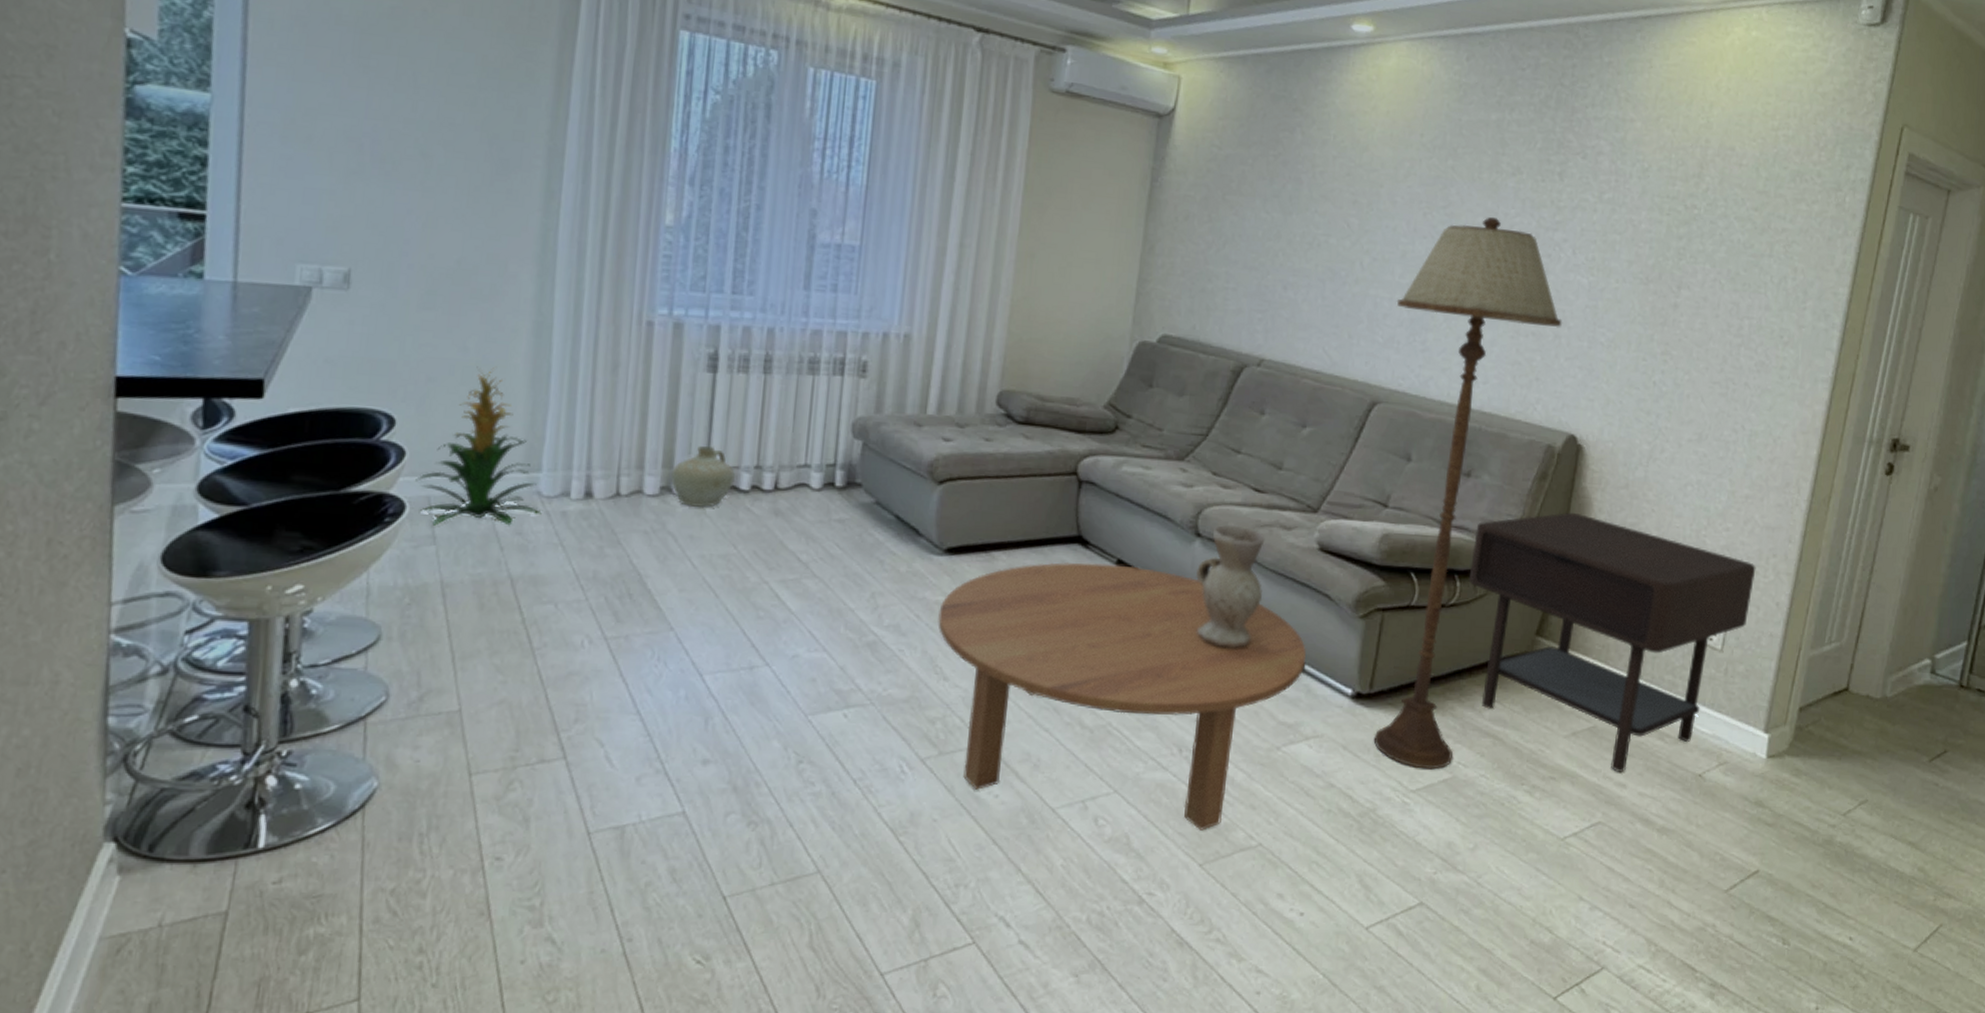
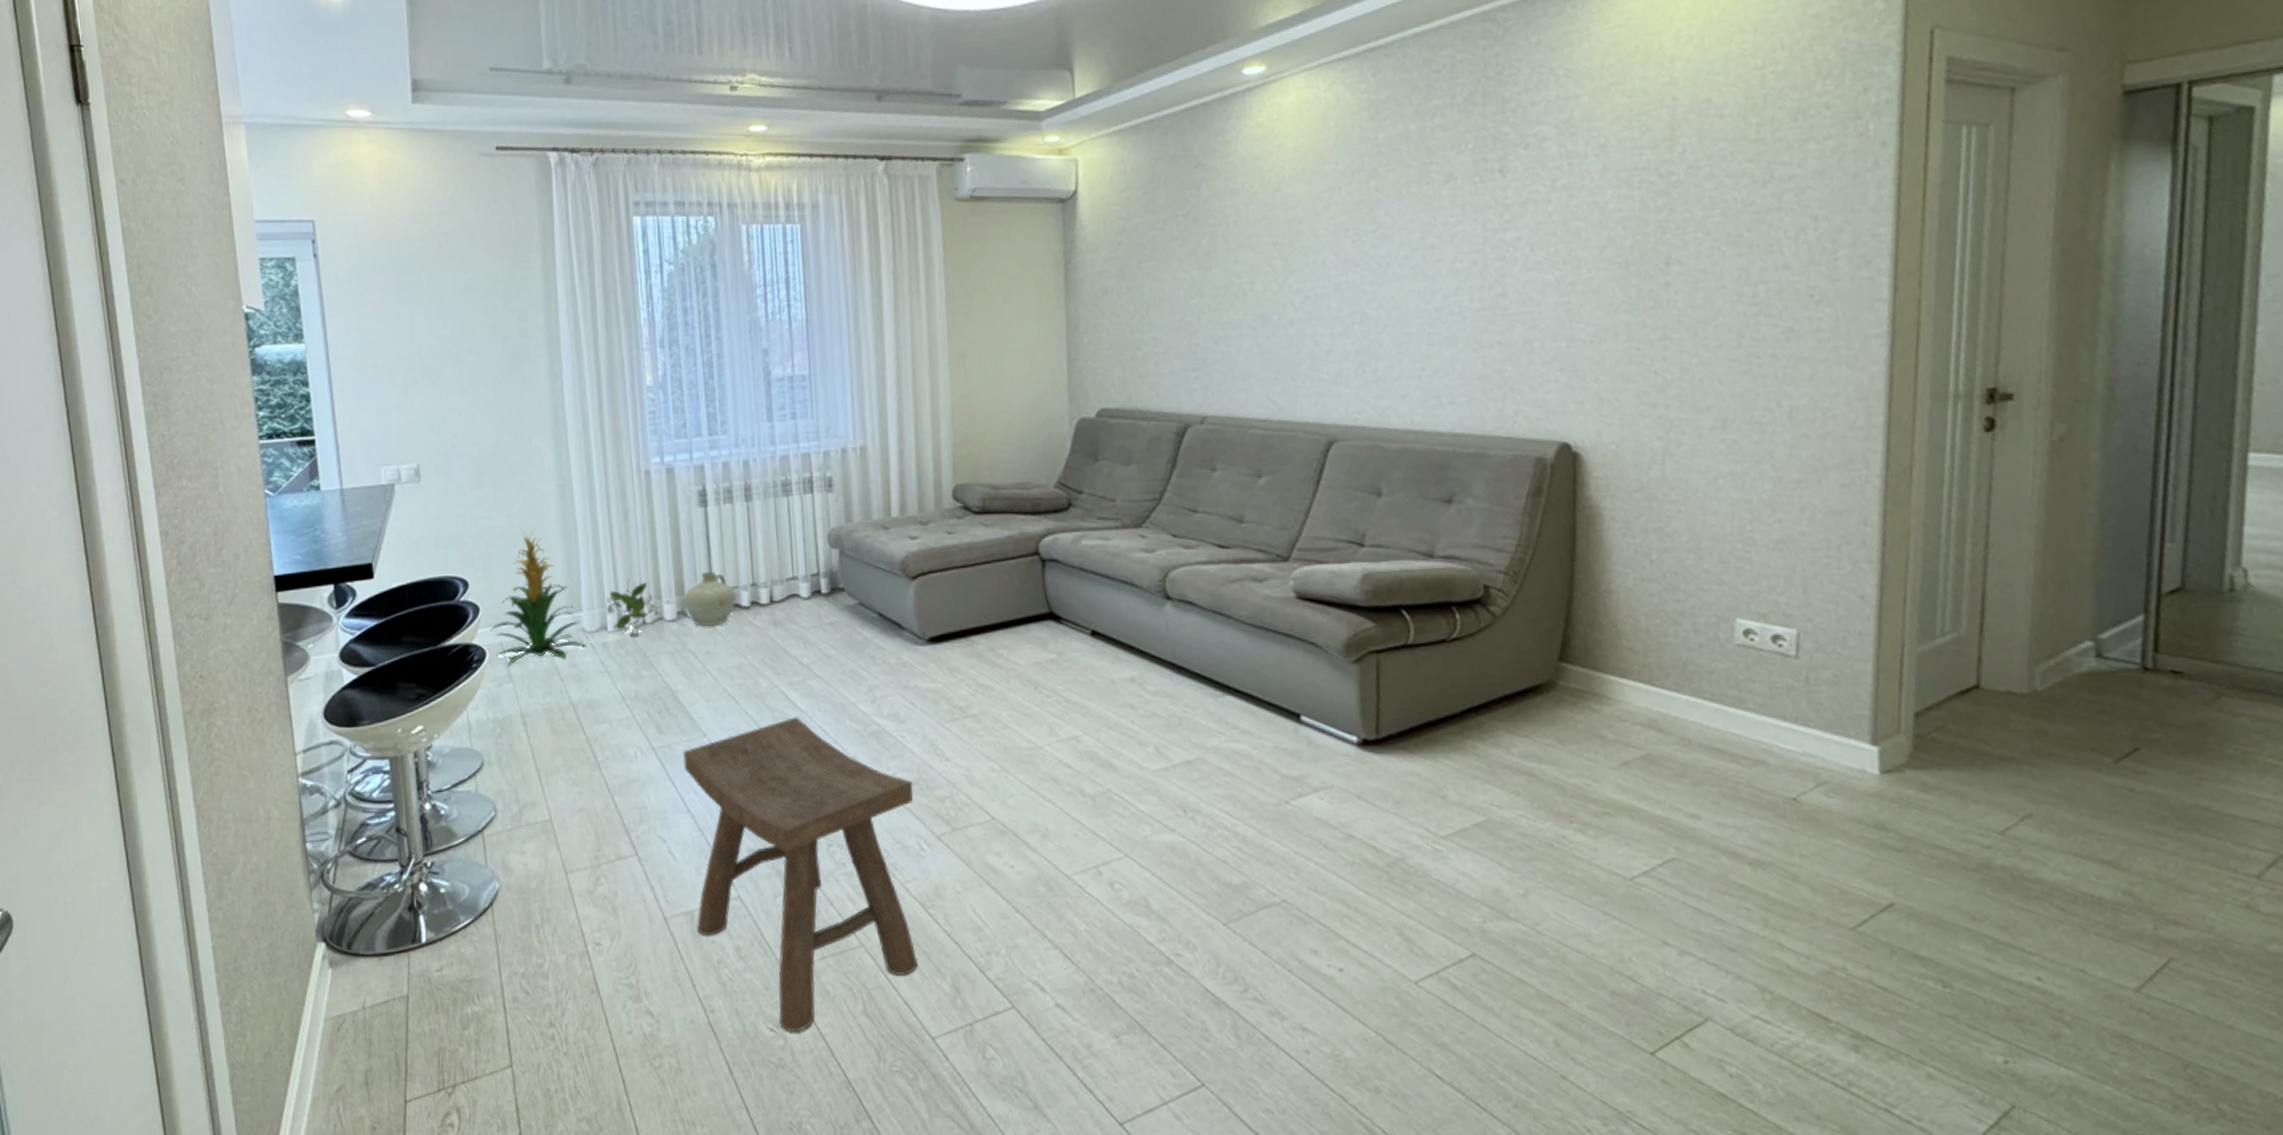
decorative plant: none [572,442,653,508] -> present [606,579,669,636]
stool: none [626,618,904,966] -> present [683,717,918,1033]
coffee table: present [938,562,1306,831] -> none [931,635,1301,890]
vase: present [1196,524,1265,649] -> none [1172,584,1245,707]
floor lamp: present [1373,216,1563,770] -> none [1337,229,1532,814]
side table: present [1468,512,1756,772] -> none [1467,525,1827,802]

